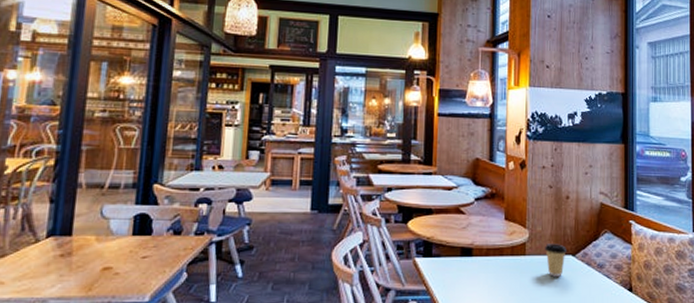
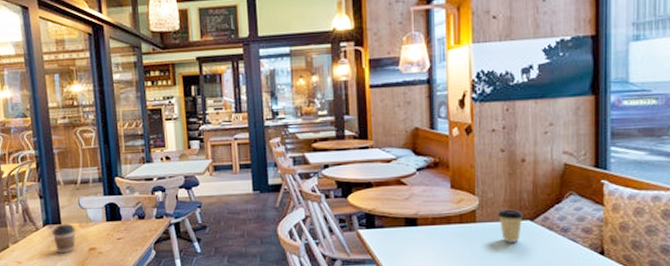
coffee cup: none [57,236,90,274] -> present [53,224,76,254]

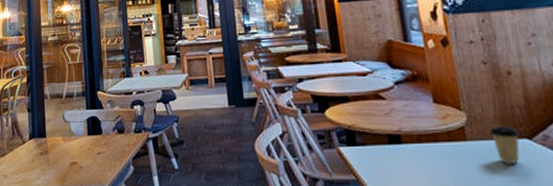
coffee cup: present [53,224,76,254] -> none [38,137,59,168]

